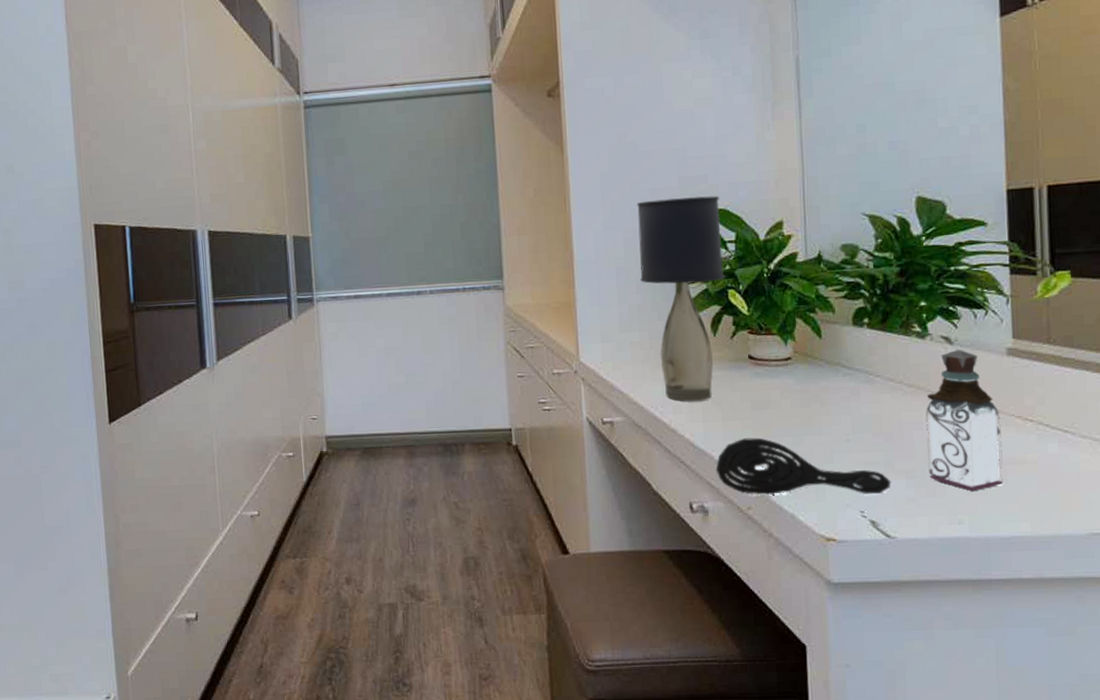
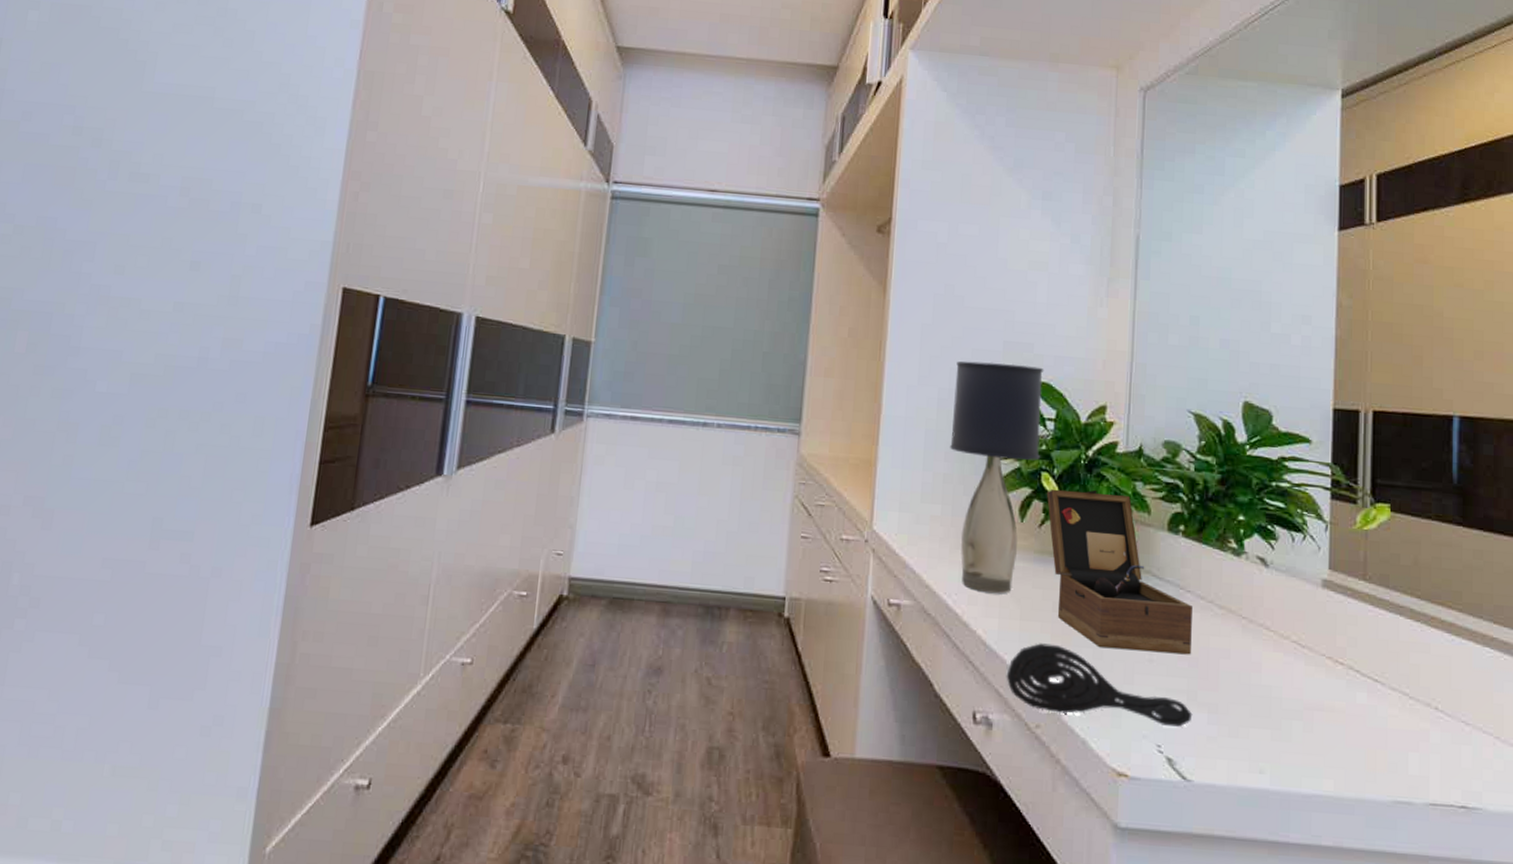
wooden box: none [735,298,885,435] -> present [1047,489,1192,655]
perfume bottle: present [926,349,1004,492] -> none [1233,573,1311,737]

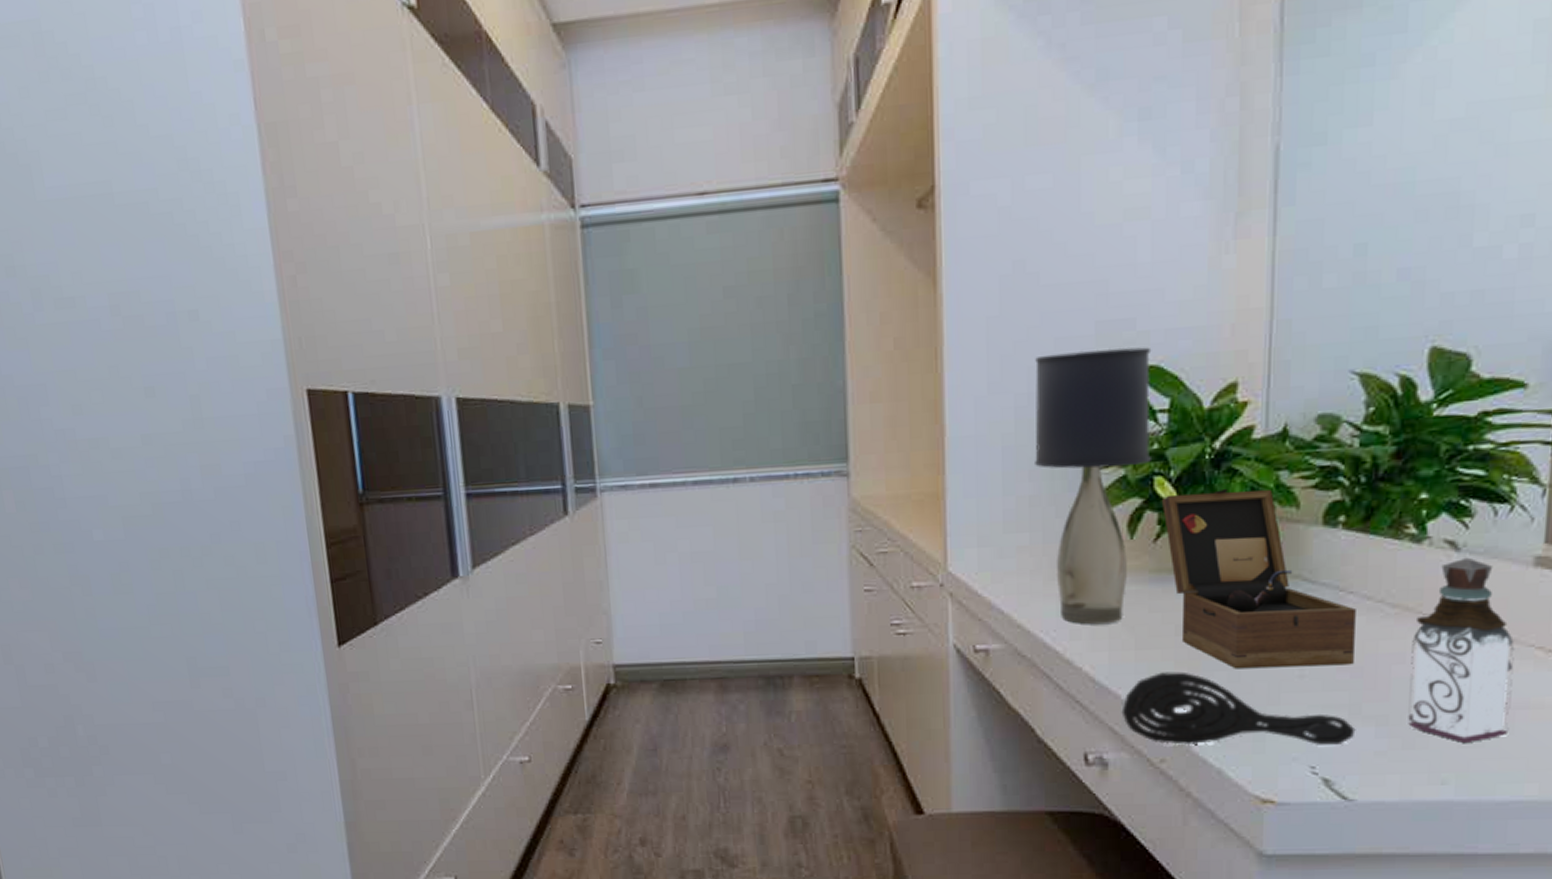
perfume bottle: none [1233,573,1311,737] -> present [1408,557,1515,744]

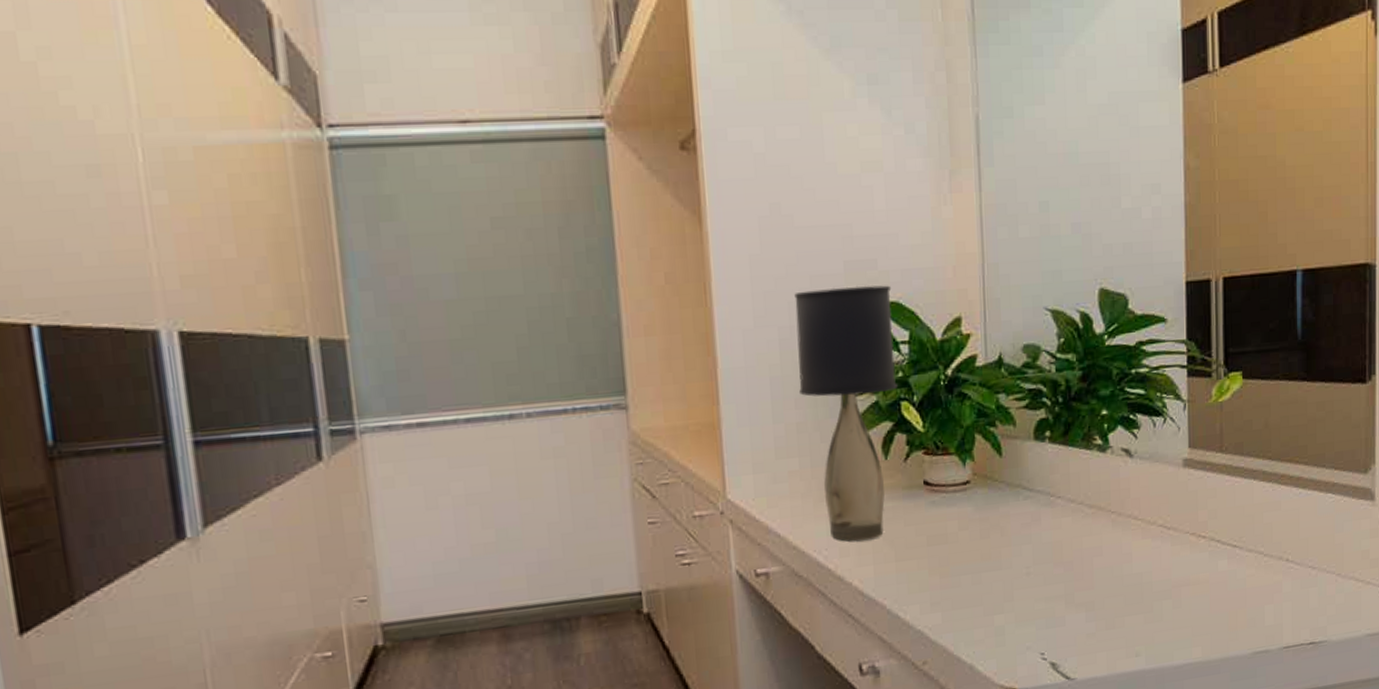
hairbrush: present [1121,671,1356,746] -> none [888,578,1072,648]
wooden box: present [1162,488,1356,669] -> none [909,410,1066,572]
perfume bottle: present [1408,557,1515,744] -> none [1106,462,1178,620]

